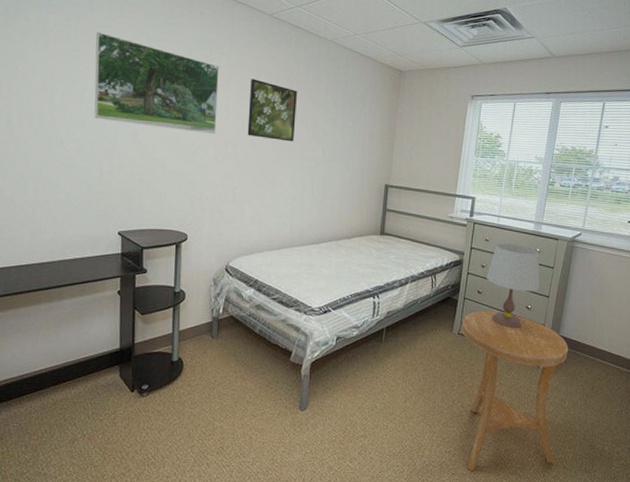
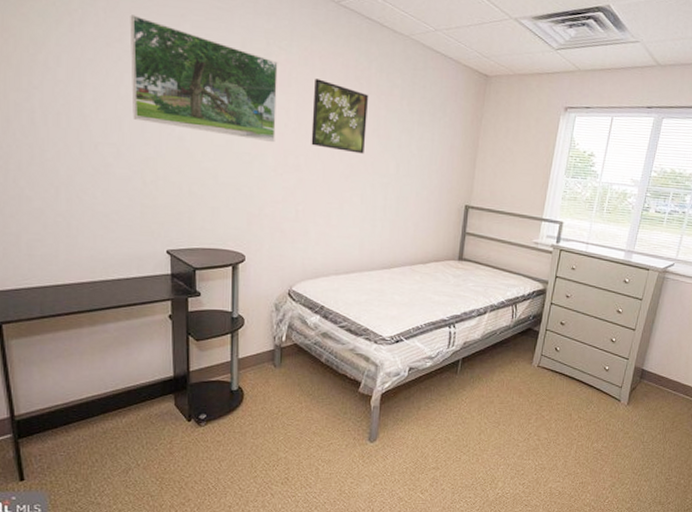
side table: present [461,310,569,472] -> none [540,343,652,503]
table lamp: present [486,243,540,328] -> none [570,272,628,361]

